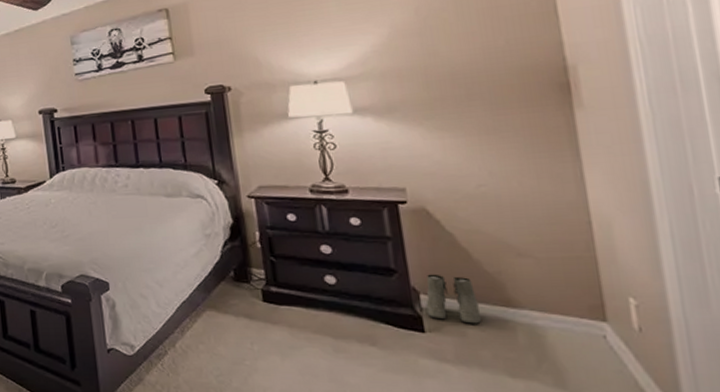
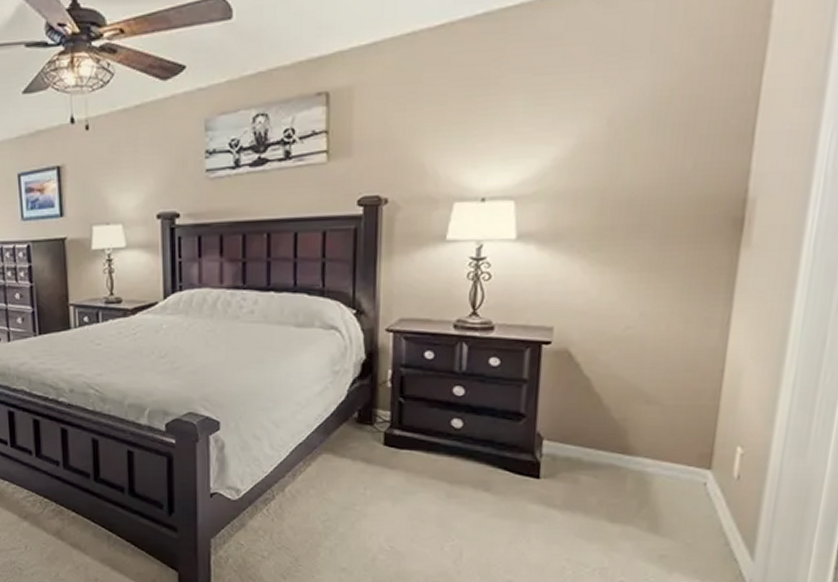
boots: present [425,274,481,324] -> none [546,419,598,470]

